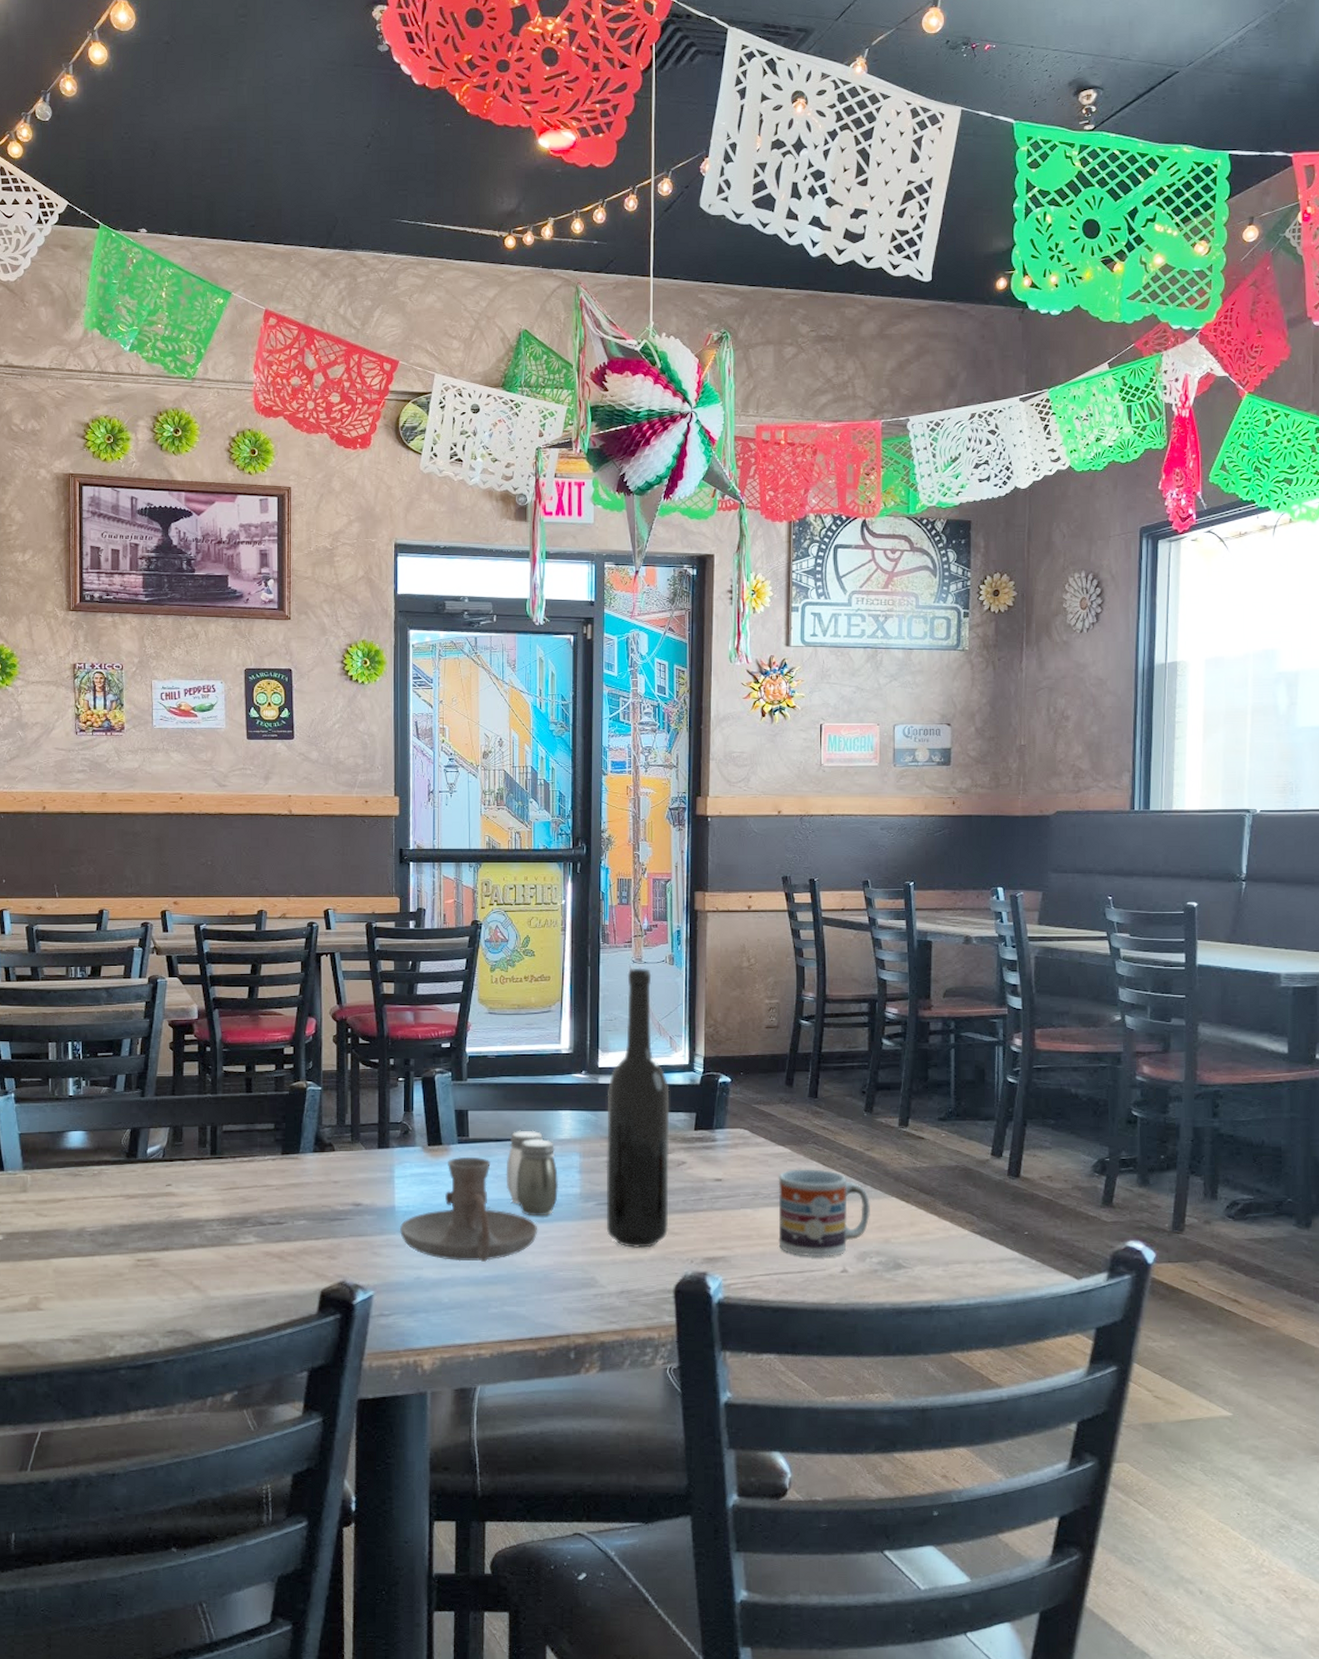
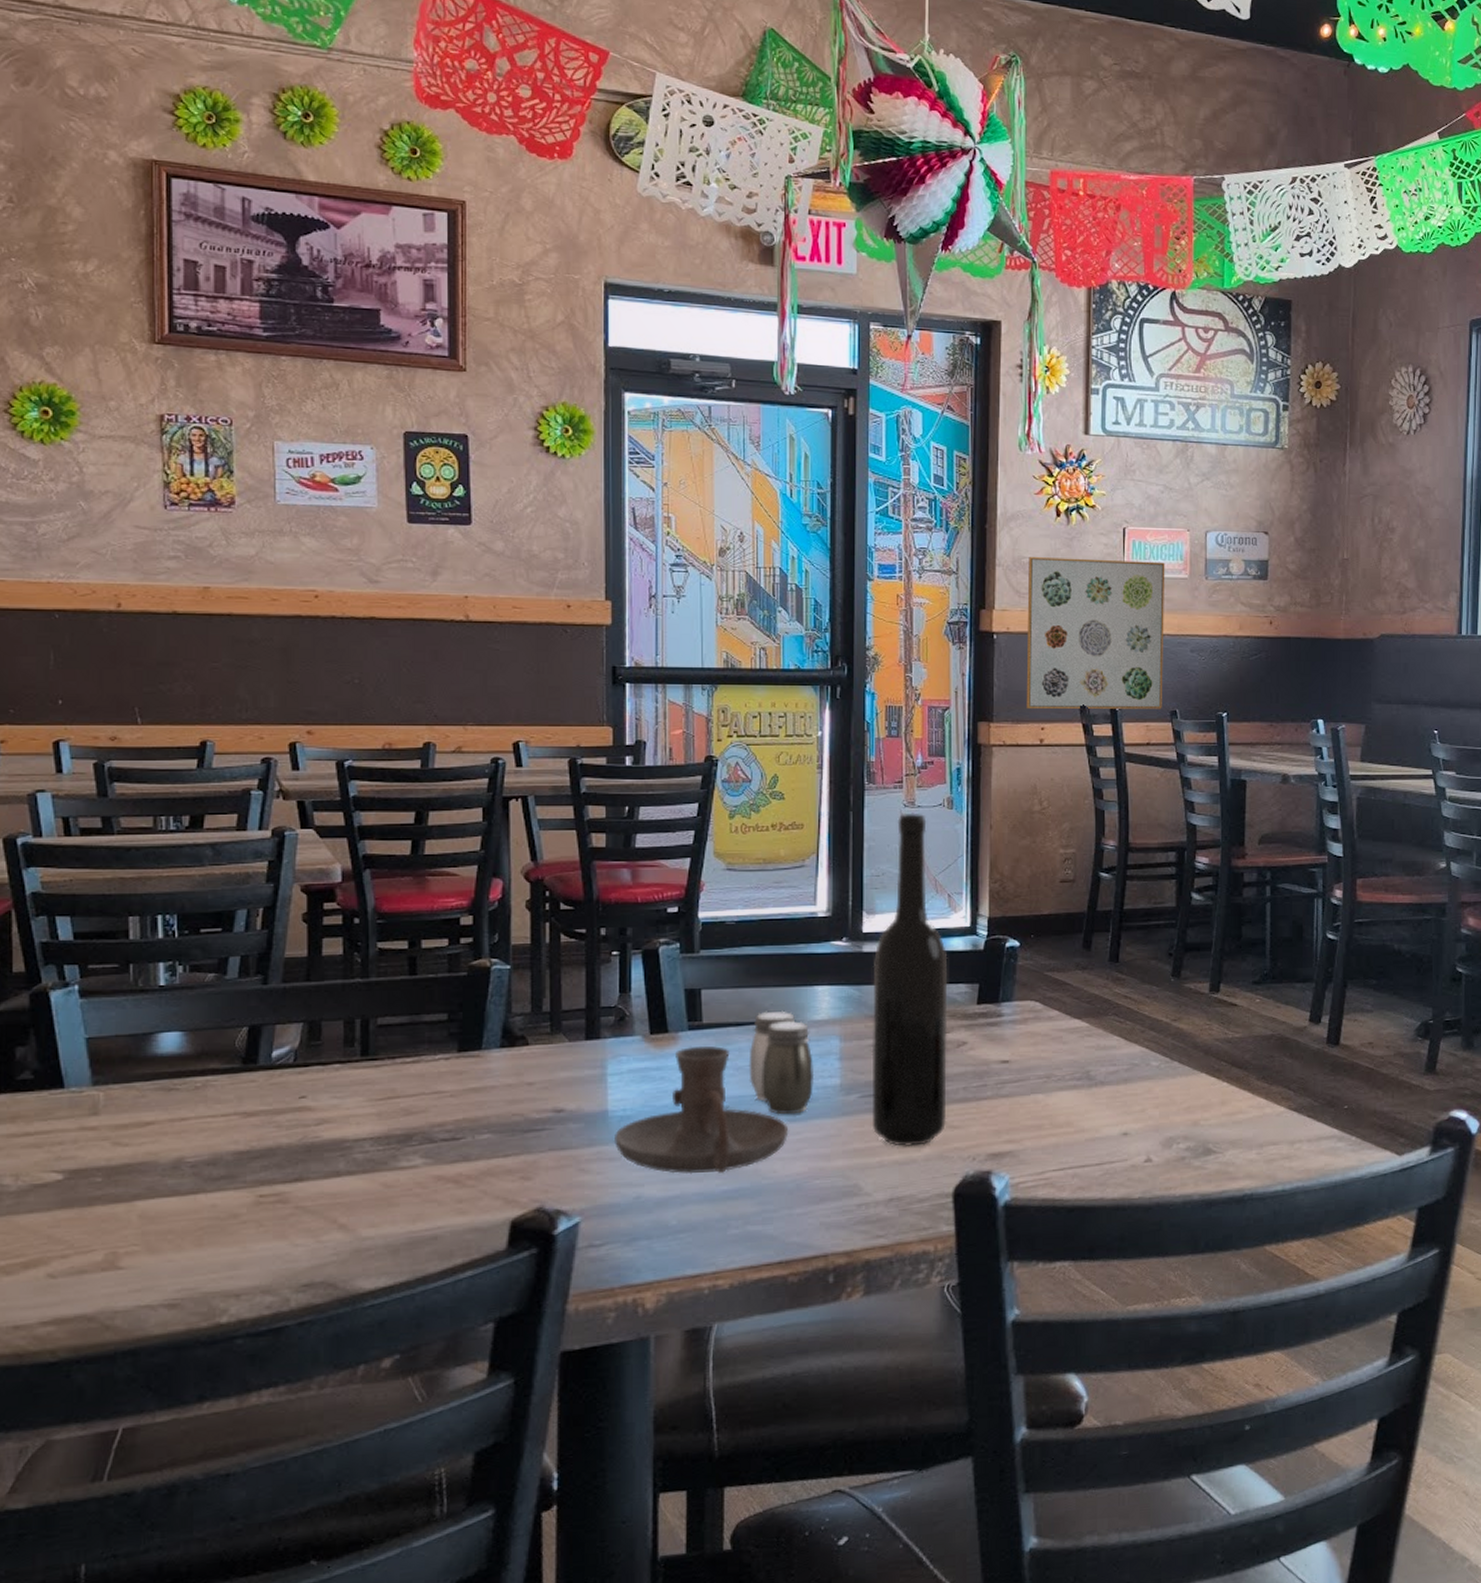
wall art: none [736,751,858,881] -> present [1026,557,1165,710]
cup: present [778,1169,870,1257] -> none [1074,1044,1177,1147]

